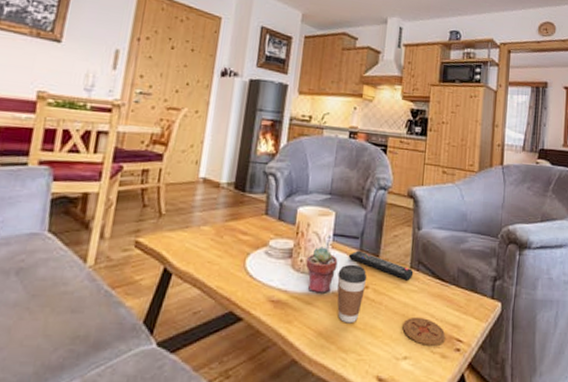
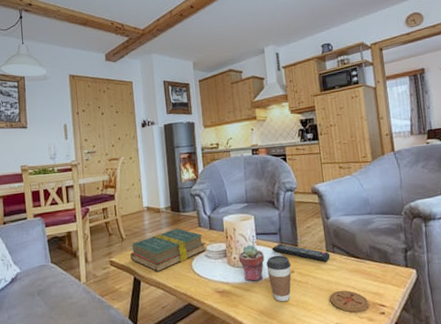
hardback book: none [165,212,269,266] -> present [130,228,206,273]

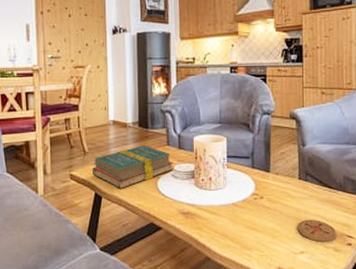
potted succulent: present [238,245,265,282] -> none [206,167,234,205]
coffee cup: present [266,255,292,302] -> none [235,179,261,227]
remote control: present [271,243,330,262] -> none [242,168,302,190]

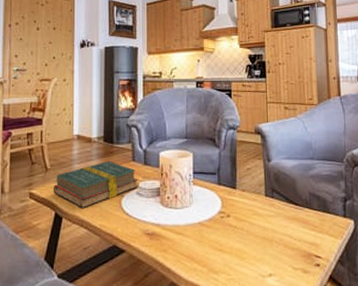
coaster: present [297,219,337,242] -> none [265,238,305,263]

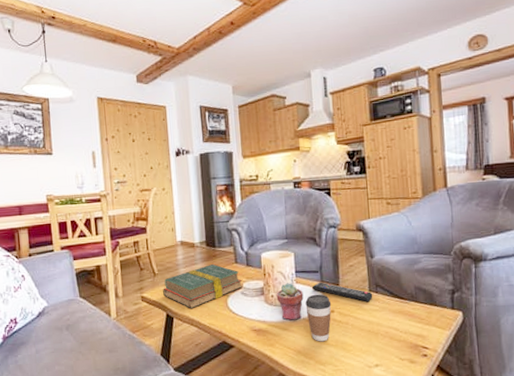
potted succulent: none [172,184,200,224] -> present [276,283,304,321]
coffee cup: none [201,197,228,248] -> present [305,294,332,342]
remote control: none [208,184,269,207] -> present [311,282,373,302]

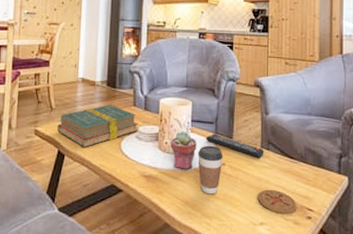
coaster: none [370,331,412,354] -> present [258,189,297,214]

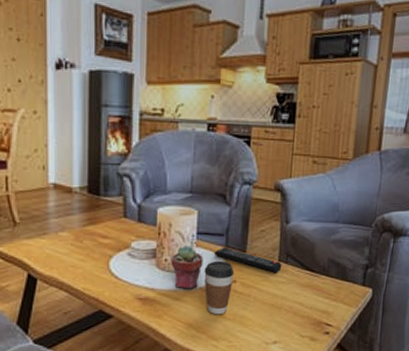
hardback book: present [57,105,138,148] -> none [25,217,130,270]
coaster: present [258,189,297,214] -> none [272,306,315,331]

